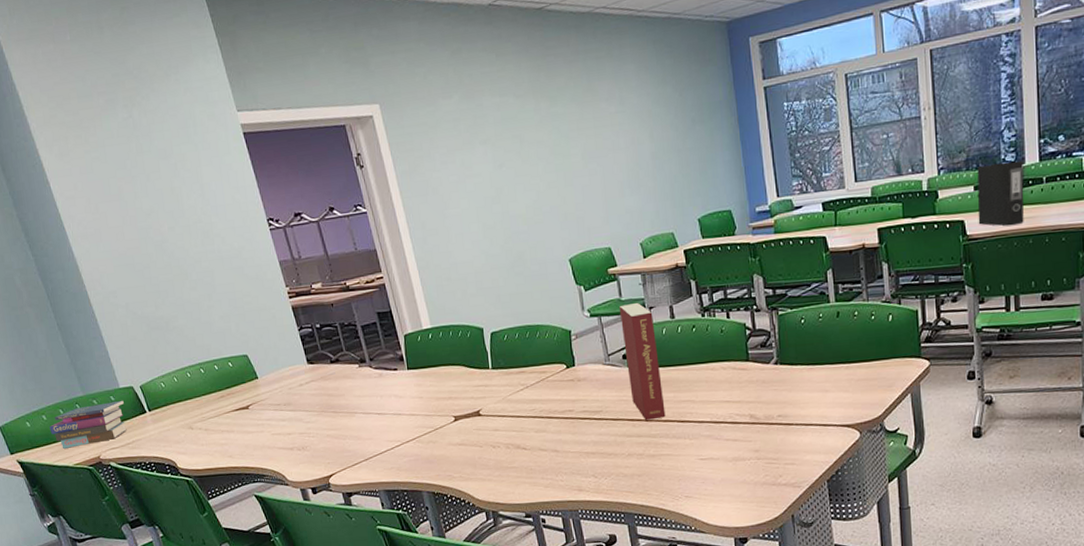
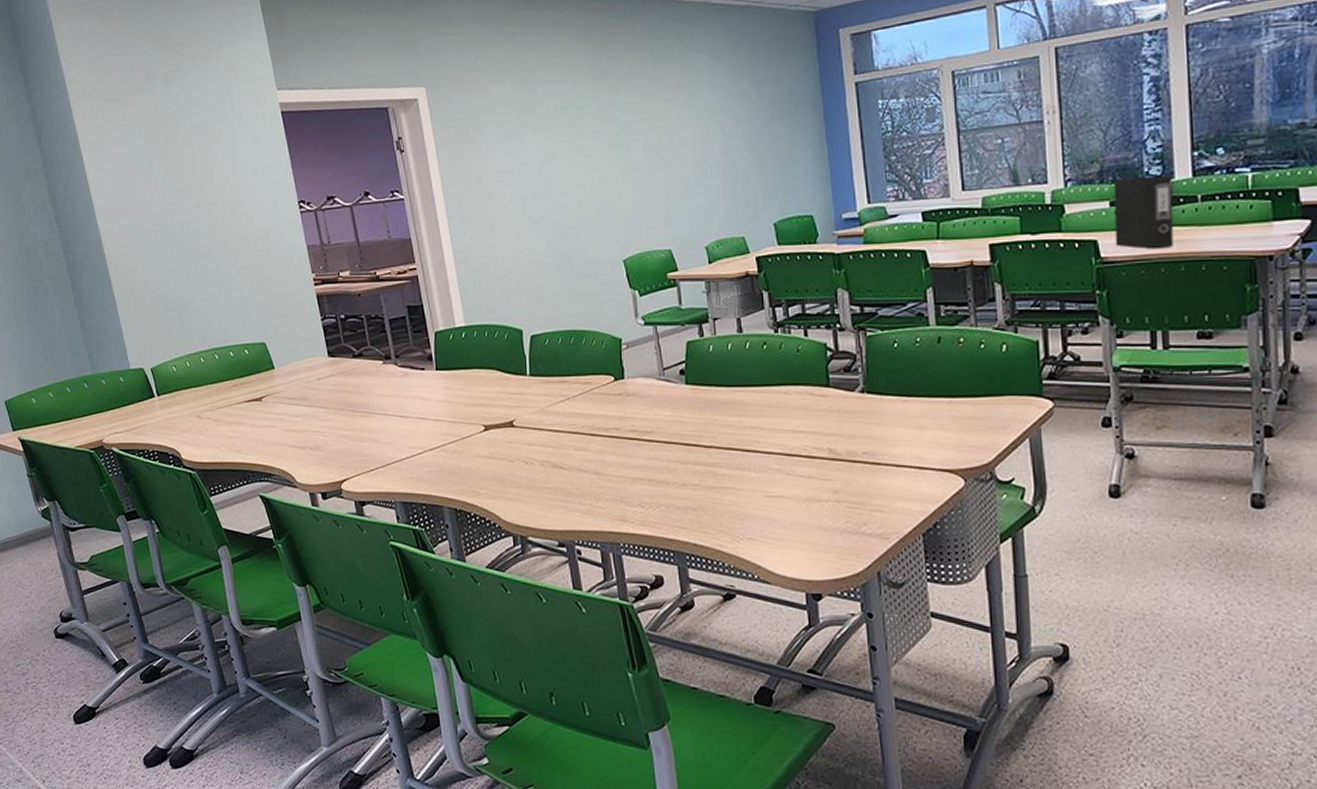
books: present [49,400,127,449] -> none [55,382,133,429]
book: present [618,302,666,420] -> none [677,312,728,446]

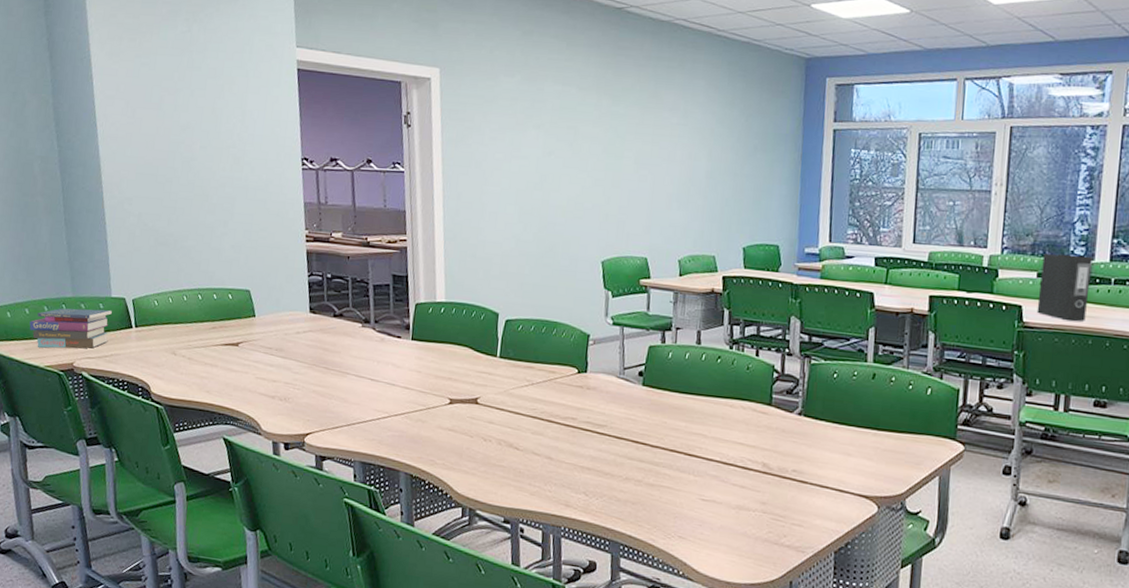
books: none [55,382,133,429] -> present [29,308,112,349]

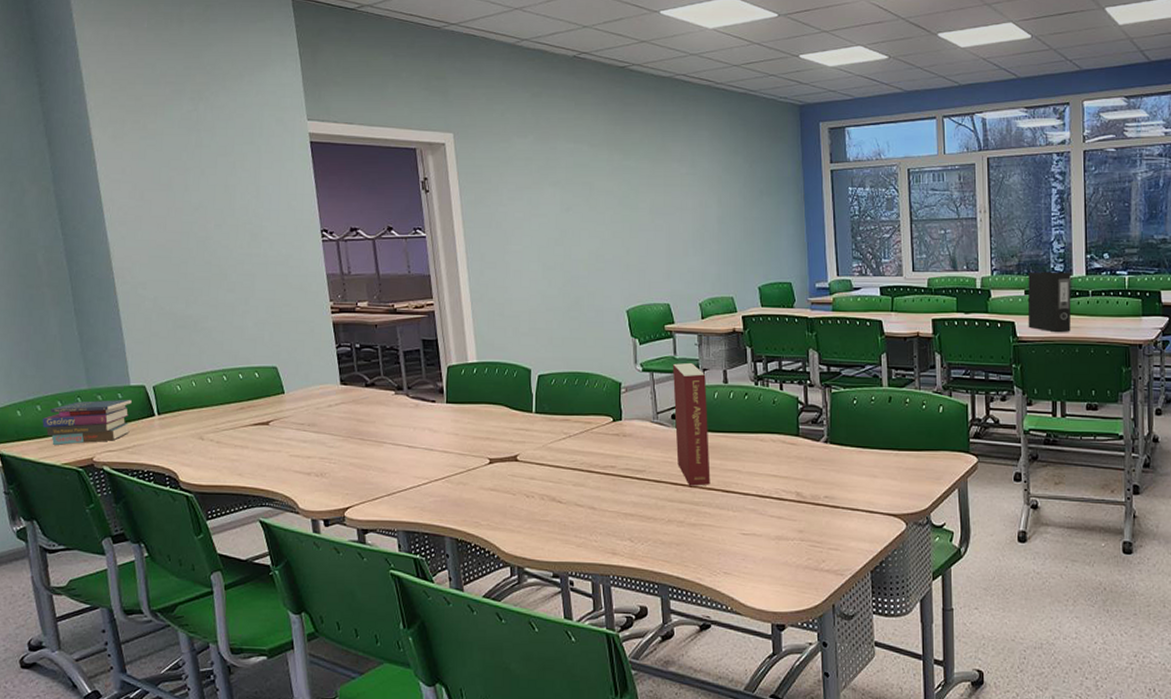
book: none [640,319,679,447] -> present [672,362,711,486]

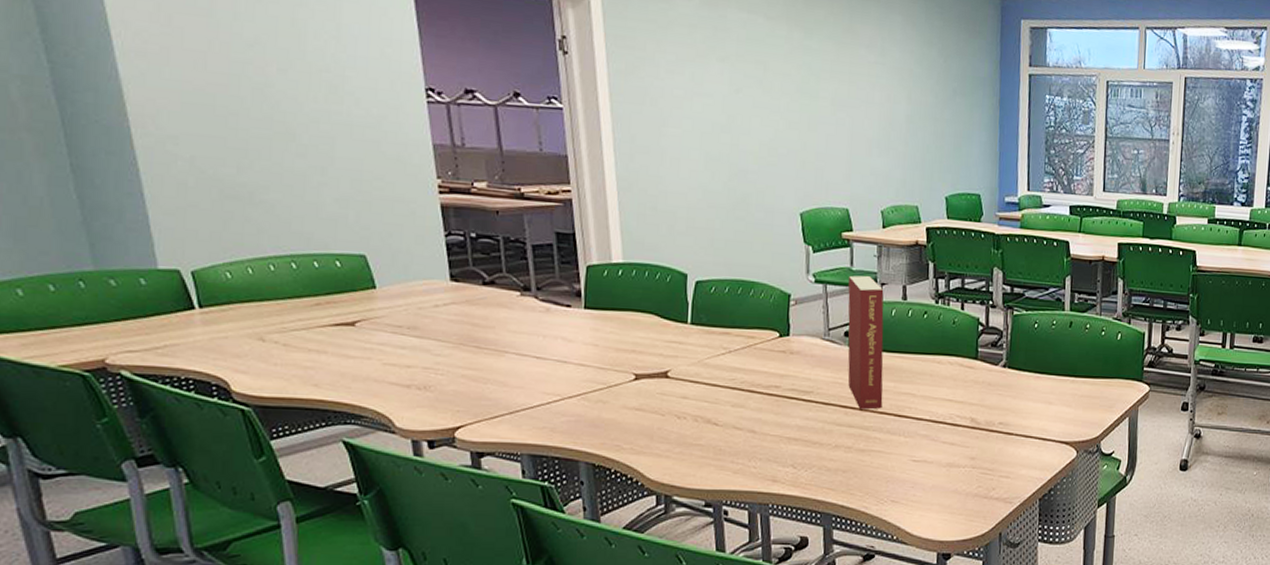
books: present [42,399,132,445] -> none [25,286,161,342]
binder: present [1027,271,1072,333] -> none [1207,201,1252,265]

